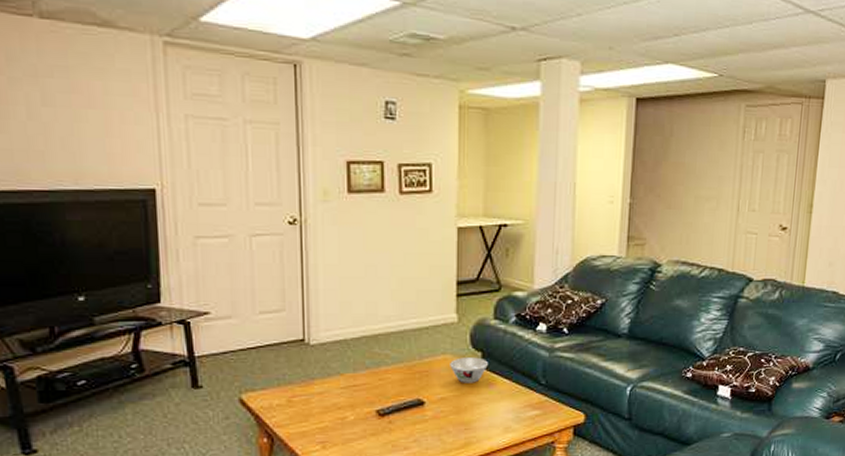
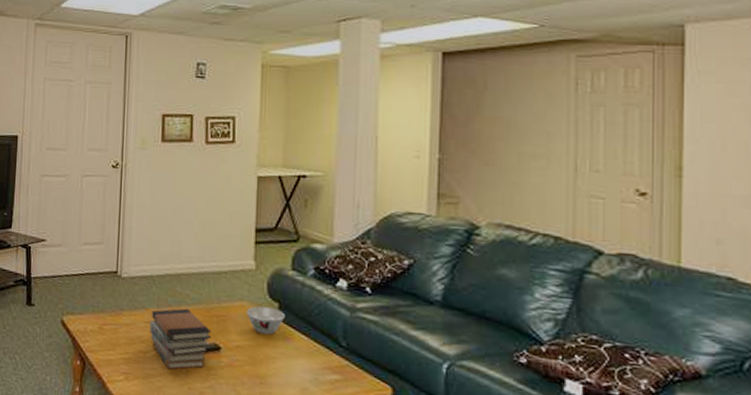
book stack: none [347,369,414,431] -> present [150,308,212,370]

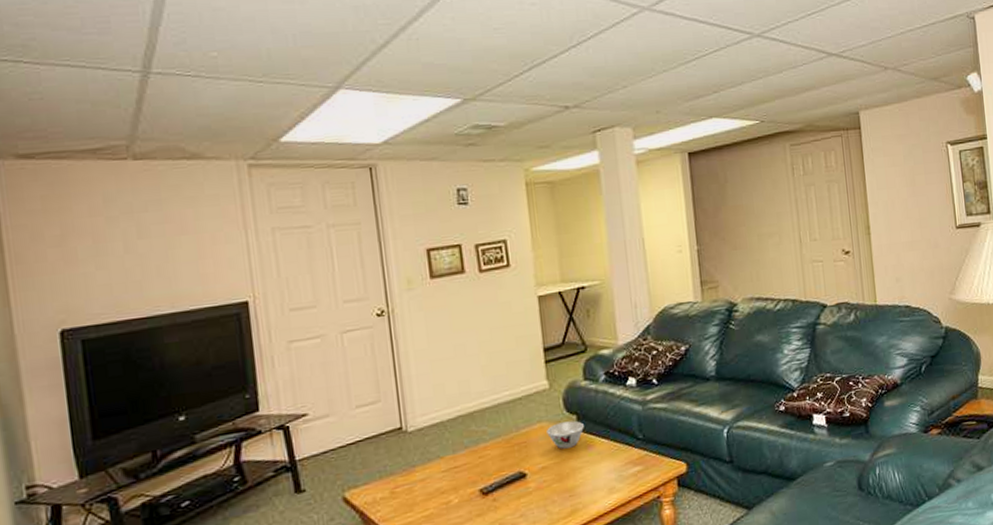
book stack: present [150,308,212,370] -> none [448,445,515,513]

